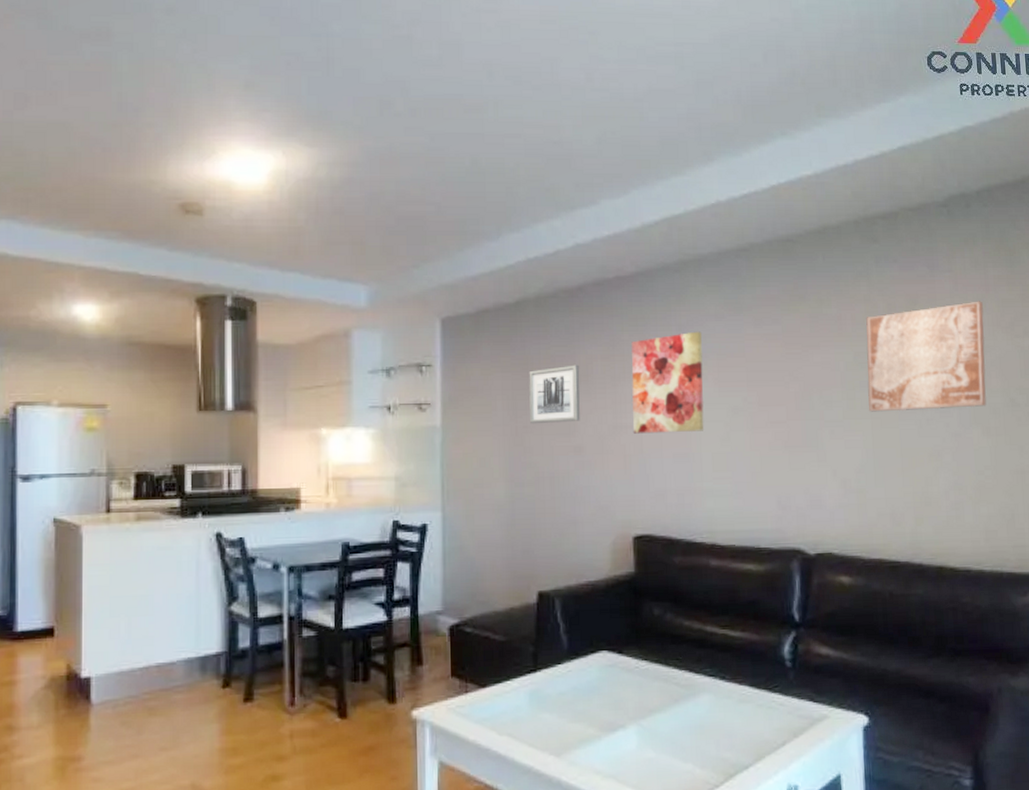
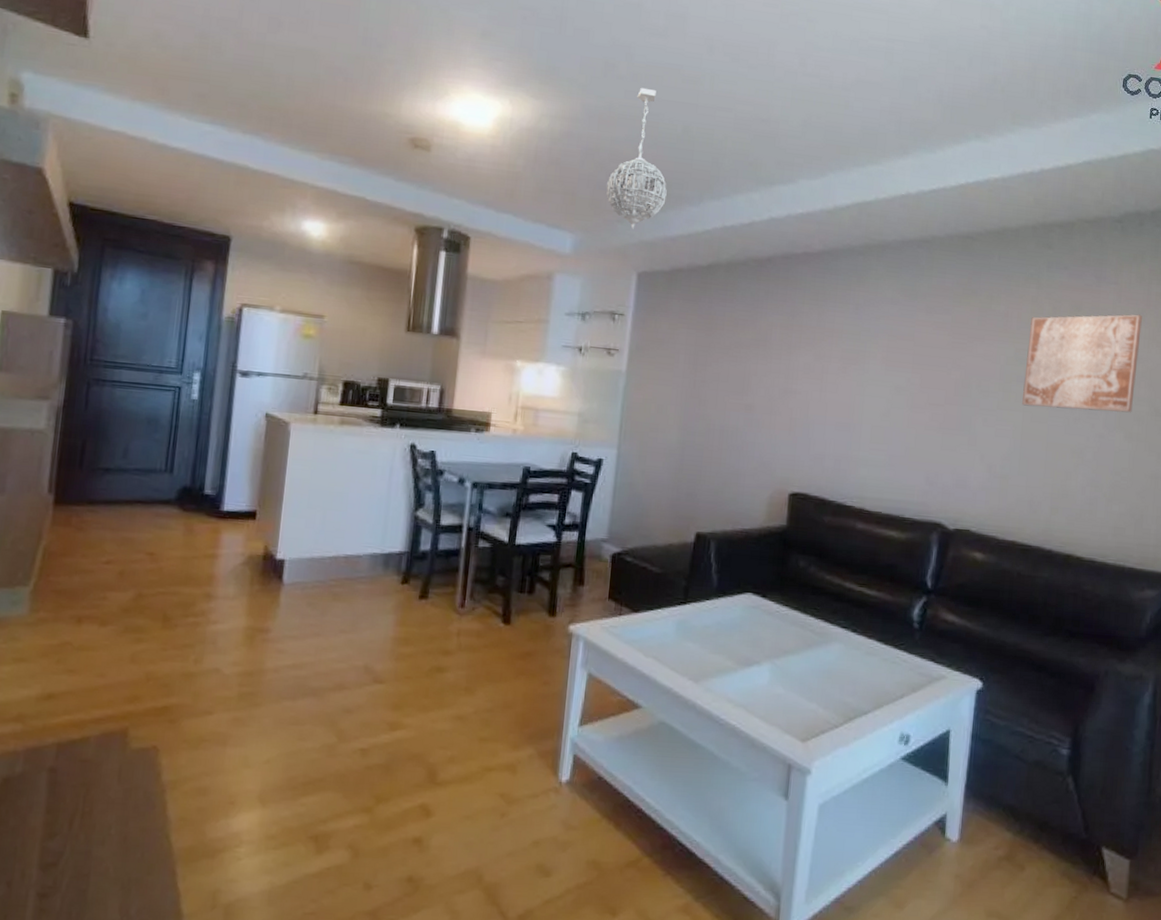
pendant light: none [396,122,462,273] -> present [606,87,667,229]
wall art: present [529,365,580,424] -> none [708,329,760,382]
wall art: present [631,331,704,434] -> none [801,312,876,405]

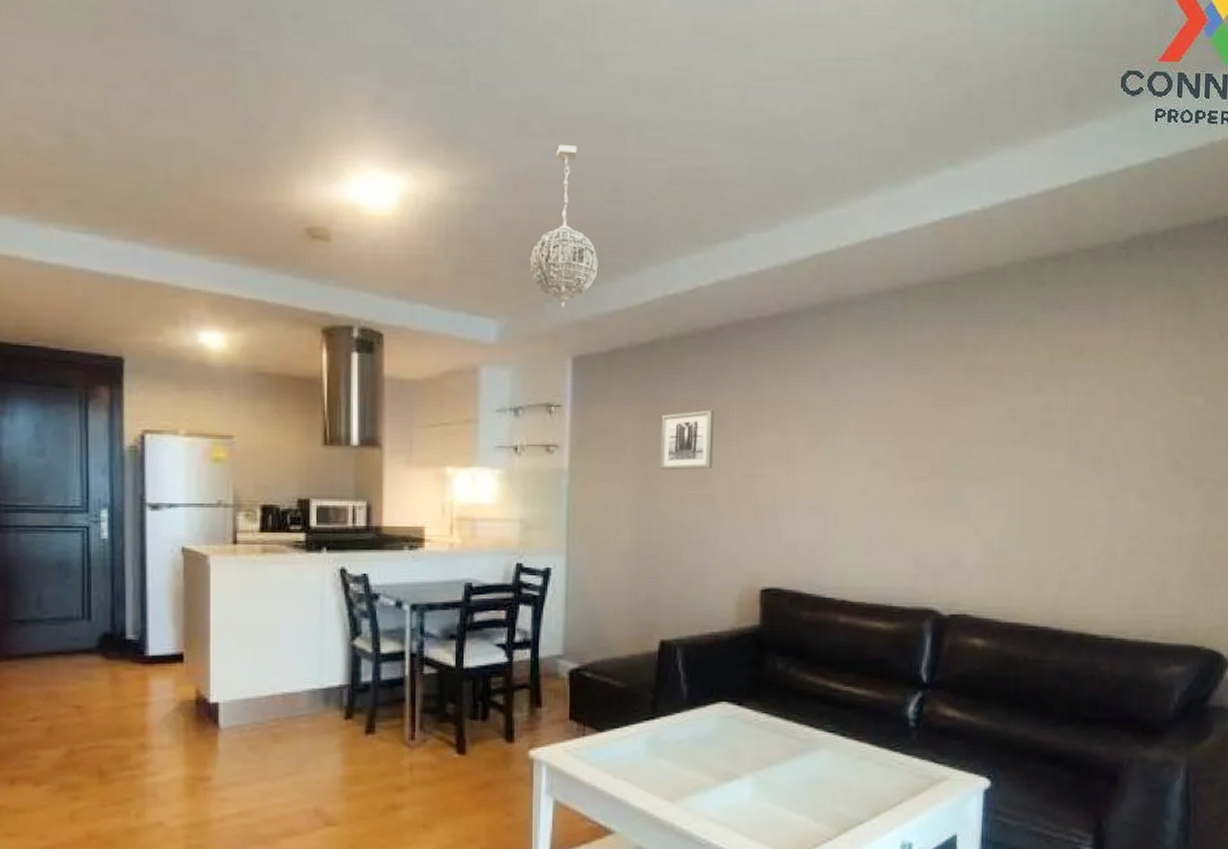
wall art: none [708,329,760,382] -> present [660,410,715,471]
wall art: present [1022,314,1142,413] -> none [1020,354,1156,470]

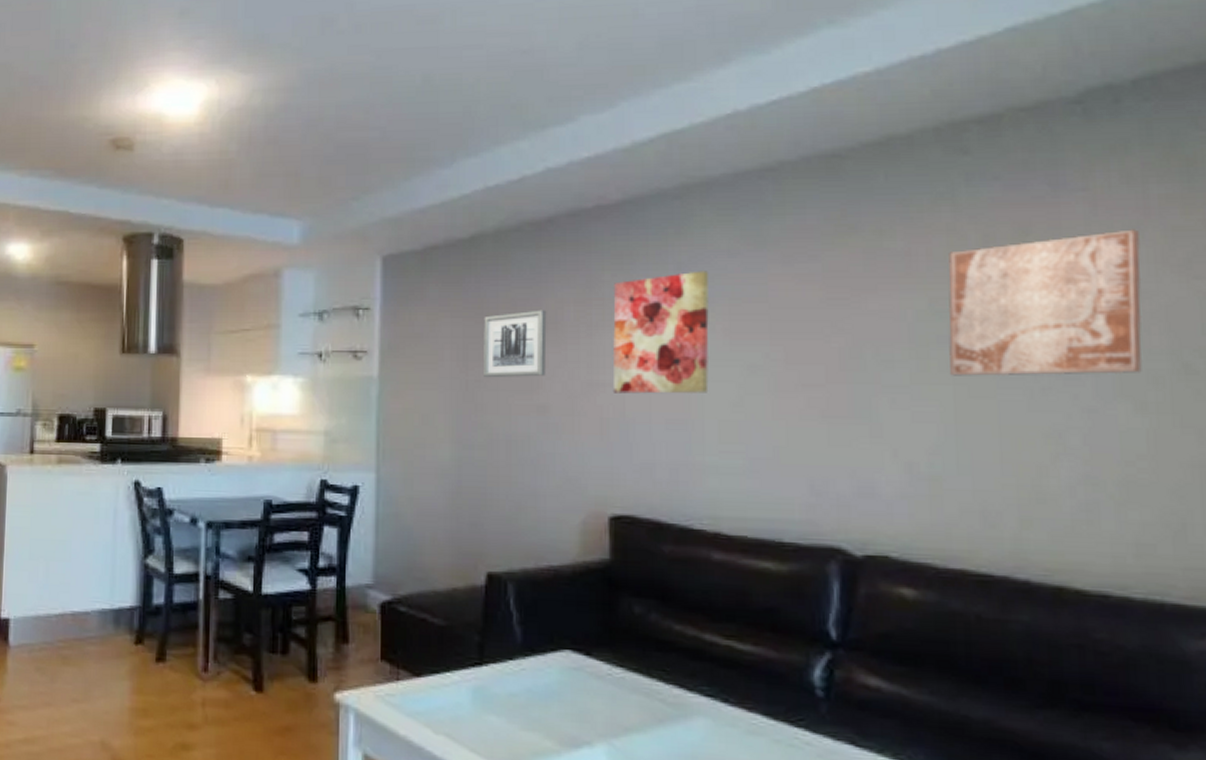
pendant light: present [529,144,598,308] -> none [335,39,409,206]
wall art: none [766,378,847,485] -> present [612,270,710,394]
wall art: none [1020,354,1156,470] -> present [948,229,1142,377]

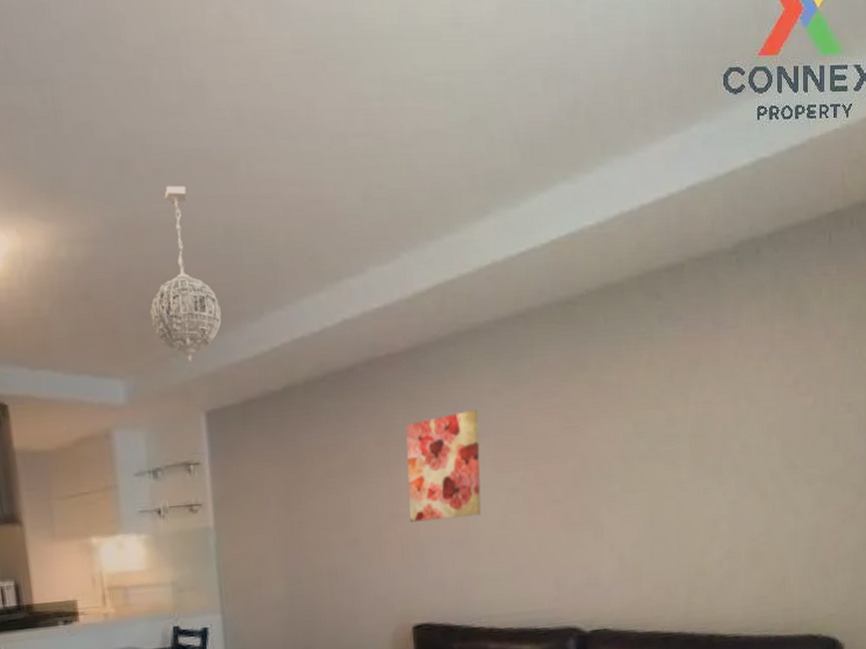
pendant light: none [335,39,409,206] -> present [149,185,222,362]
wall art: present [484,310,547,378] -> none [301,453,356,519]
wall art: present [948,229,1142,377] -> none [646,358,768,484]

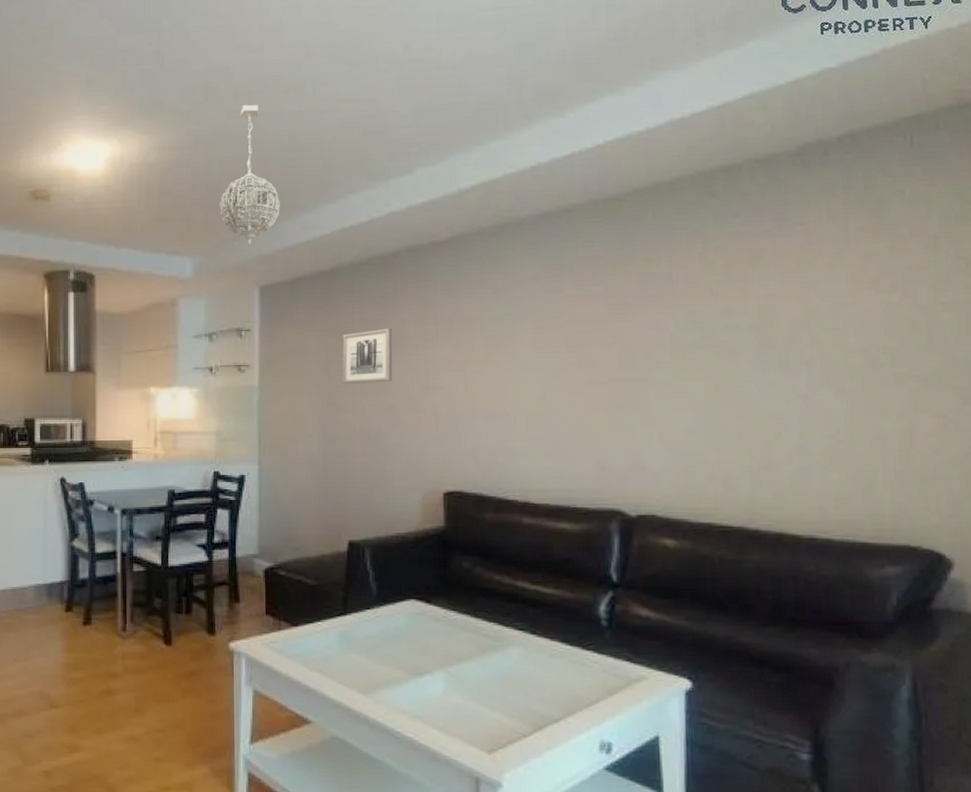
wall art: none [301,453,356,519] -> present [342,328,393,385]
wall art: present [405,409,482,522] -> none [444,293,520,394]

